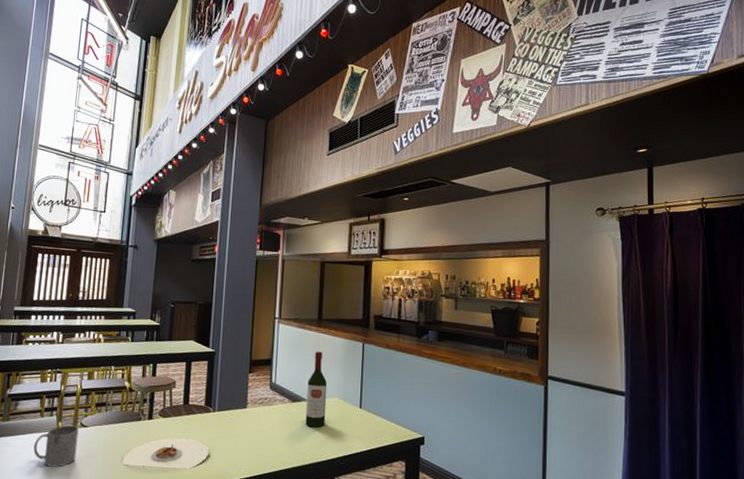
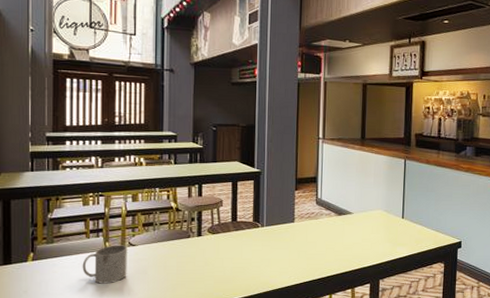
plate: present [122,438,209,469] -> none [174,252,260,280]
wine bottle: present [305,351,327,428] -> none [351,168,371,237]

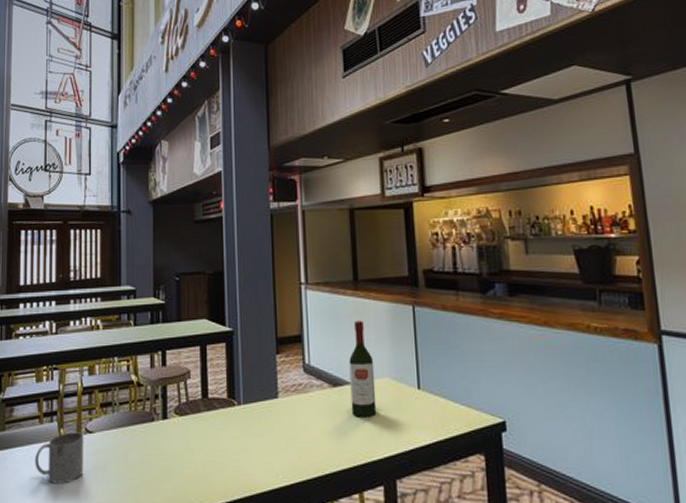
wine bottle: none [351,168,371,237] -> present [349,320,377,417]

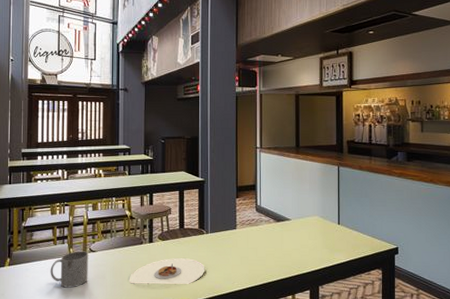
plate: none [137,440,238,479] -> present [129,258,205,285]
wine bottle: present [349,320,377,417] -> none [289,175,308,243]

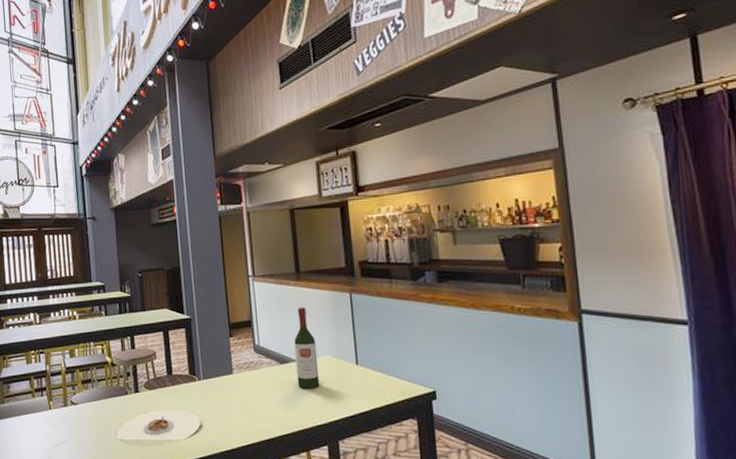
mug: present [50,251,88,288] -> none [31,404,72,446]
wine bottle: none [289,175,308,243] -> present [294,307,320,389]

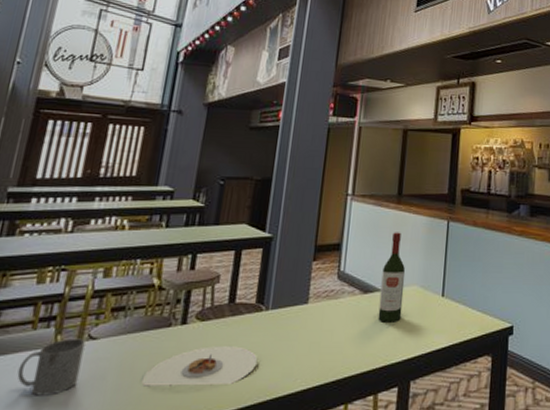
mug: none [31,404,72,446] -> present [17,338,86,396]

